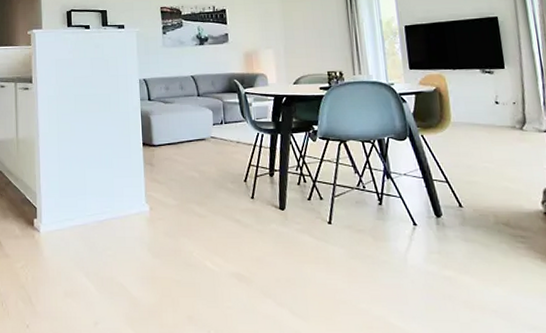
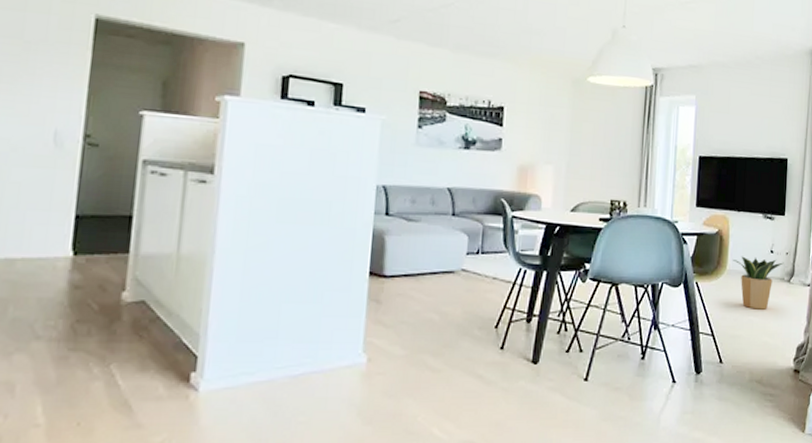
potted plant: none [455,108,513,157] -> present [732,256,784,310]

